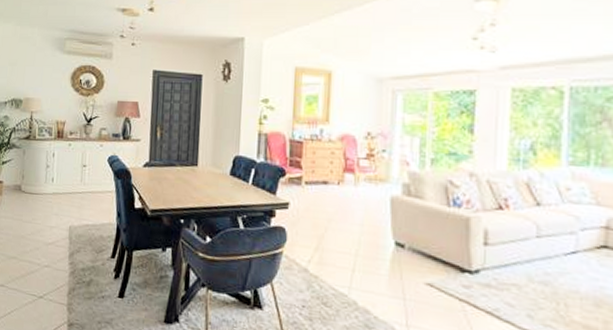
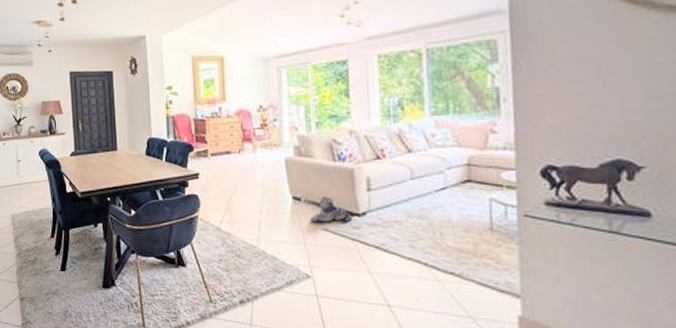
plush toy: none [413,245,461,280] -> present [310,196,351,223]

